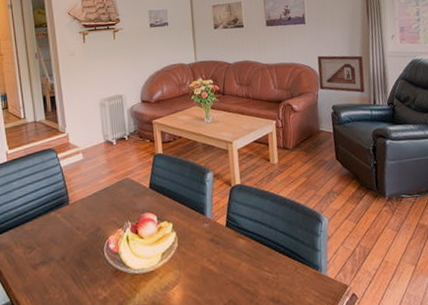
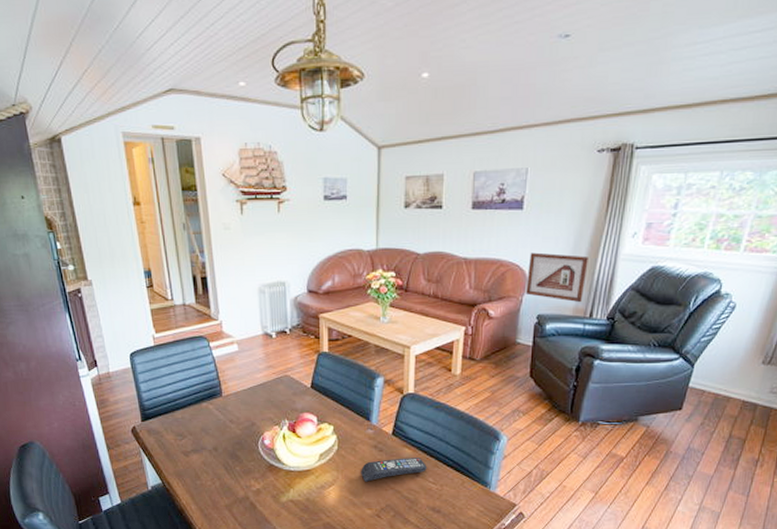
remote control: none [201,247,261,278] -> present [361,458,427,482]

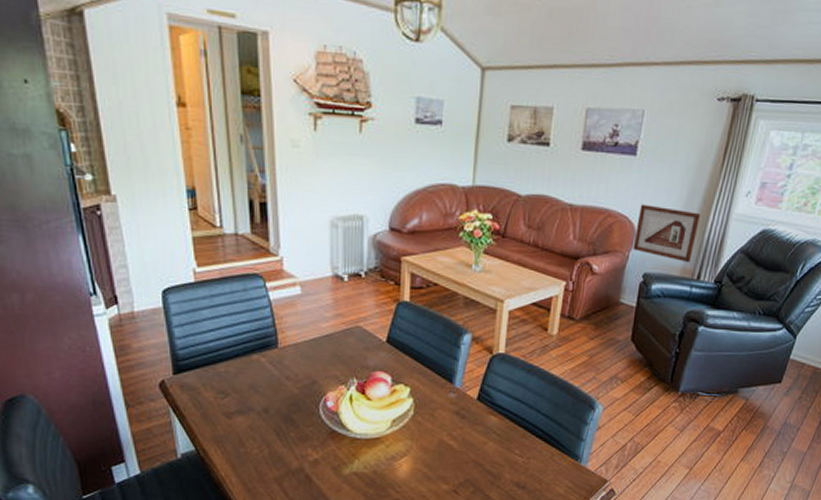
remote control: present [361,458,427,482] -> none [439,426,514,453]

